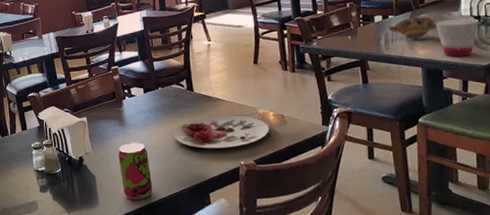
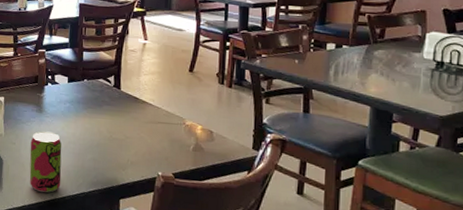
plate: present [173,115,270,149] -> none [91,119,195,156]
bowl: present [387,16,438,39] -> none [339,51,395,75]
cup: present [435,18,479,57] -> none [392,59,441,103]

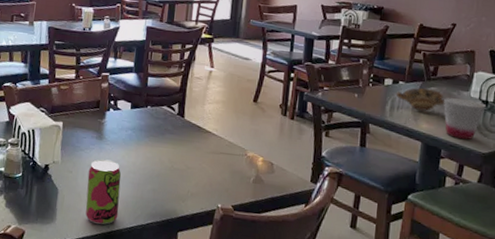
bowl: none [339,51,395,75] -> present [395,88,445,111]
cup: none [392,59,441,103] -> present [443,97,486,140]

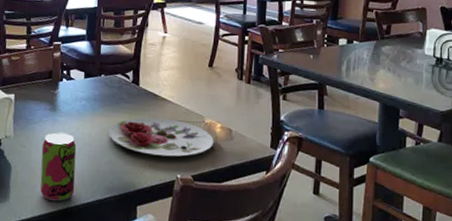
plate: none [152,148,256,188] -> present [108,117,214,157]
bowl: present [395,88,445,111] -> none [351,47,400,70]
cup: present [443,97,486,140] -> none [398,55,441,98]

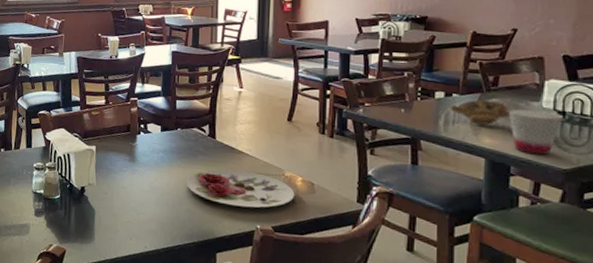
beverage can: present [40,132,77,202] -> none [122,181,156,245]
bowl: none [351,47,400,70] -> present [449,99,511,125]
cup: none [398,55,441,98] -> present [508,108,563,155]

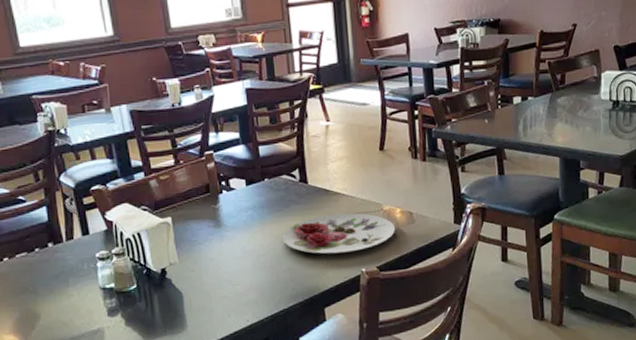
bowl: present [449,99,511,125] -> none [526,99,577,124]
cup: present [508,108,563,155] -> none [574,102,617,146]

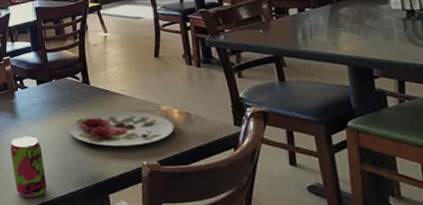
beverage can: none [212,247,256,321] -> present [10,135,48,198]

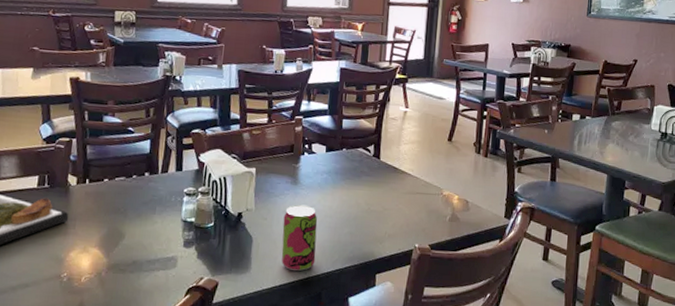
plate: present [68,111,175,147] -> none [349,190,452,228]

